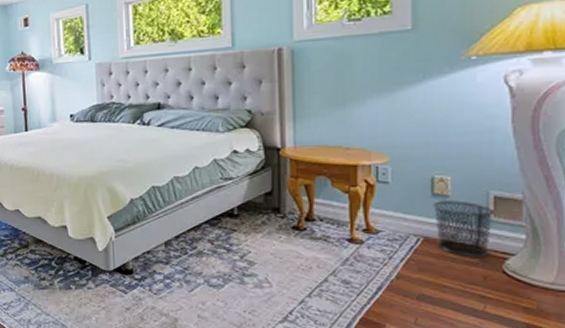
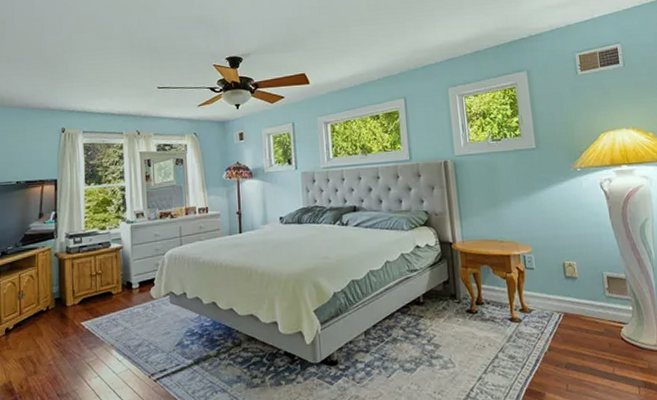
waste bin: present [433,200,494,257] -> none [567,281,610,328]

